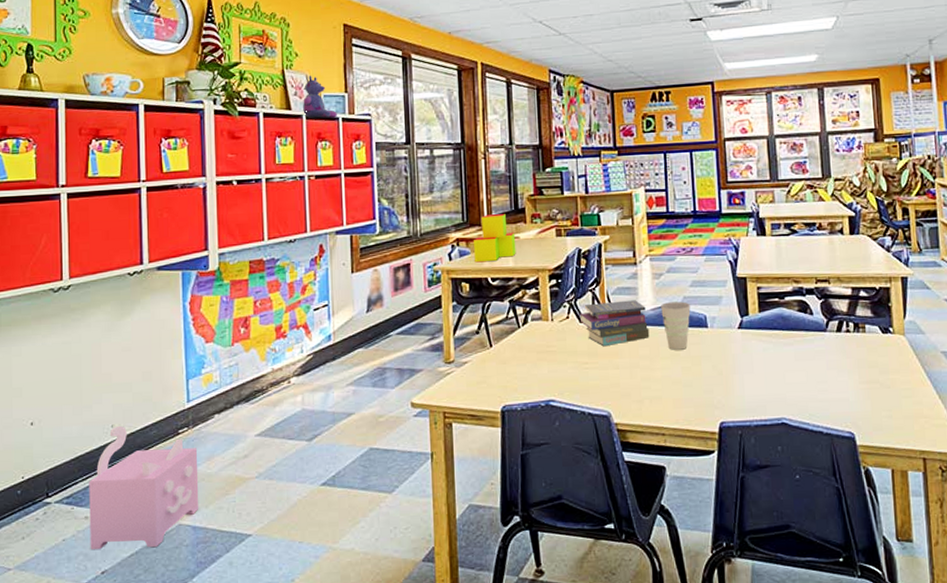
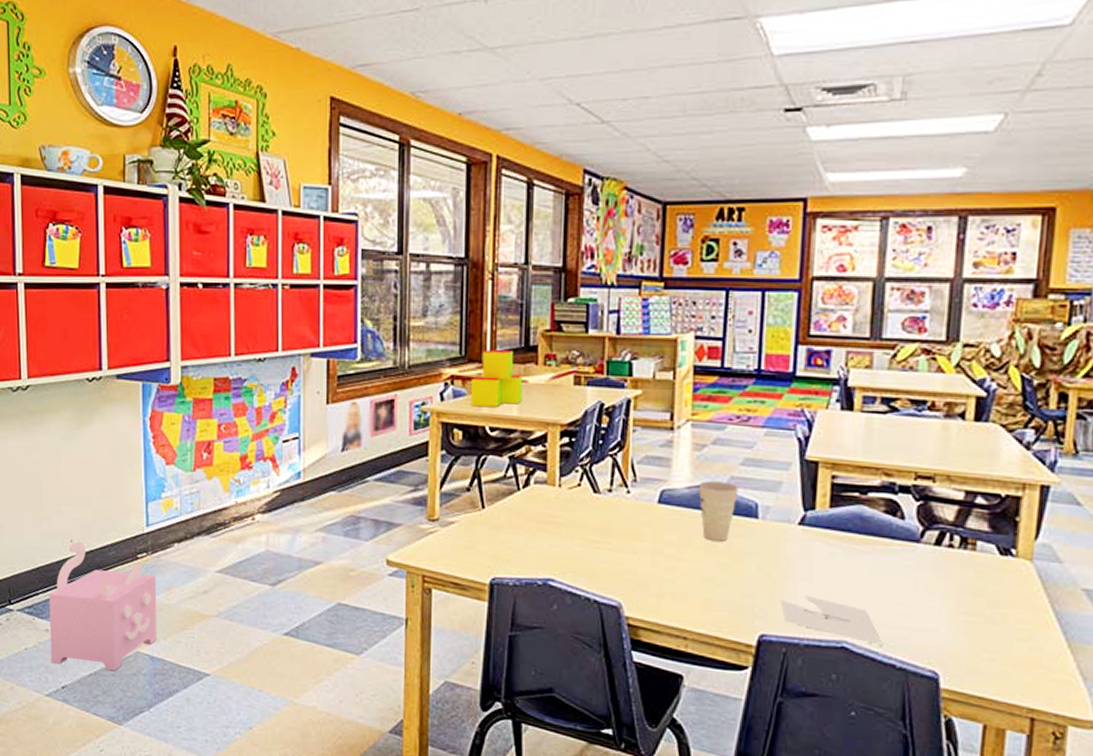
toy: present [303,76,337,119] -> none [279,161,318,216]
books: present [580,300,650,347] -> none [594,471,681,525]
paper: none [732,384,811,418] -> present [780,595,883,646]

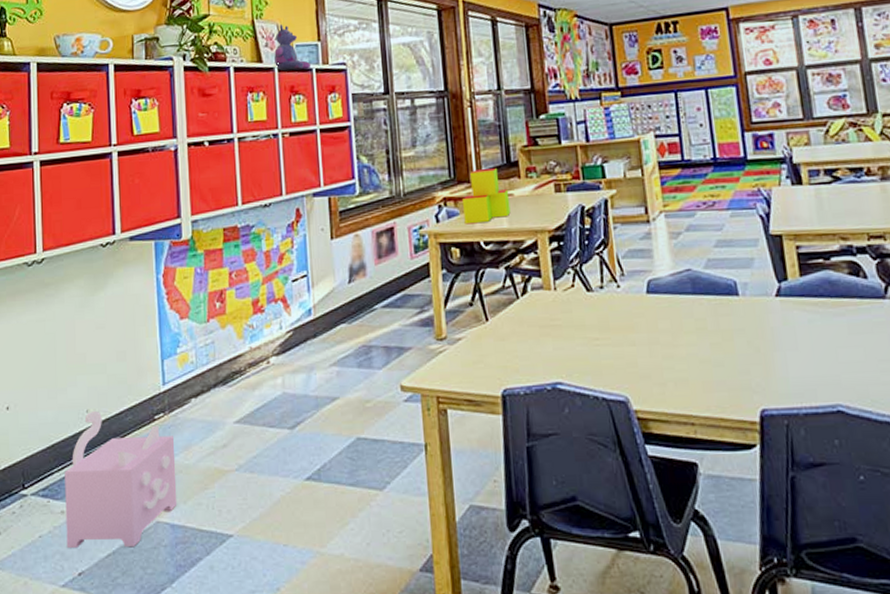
toy: none [279,161,318,216] -> present [274,25,310,72]
cup: present [699,481,739,541] -> none [681,265,717,323]
paper: present [780,595,883,646] -> none [773,364,874,404]

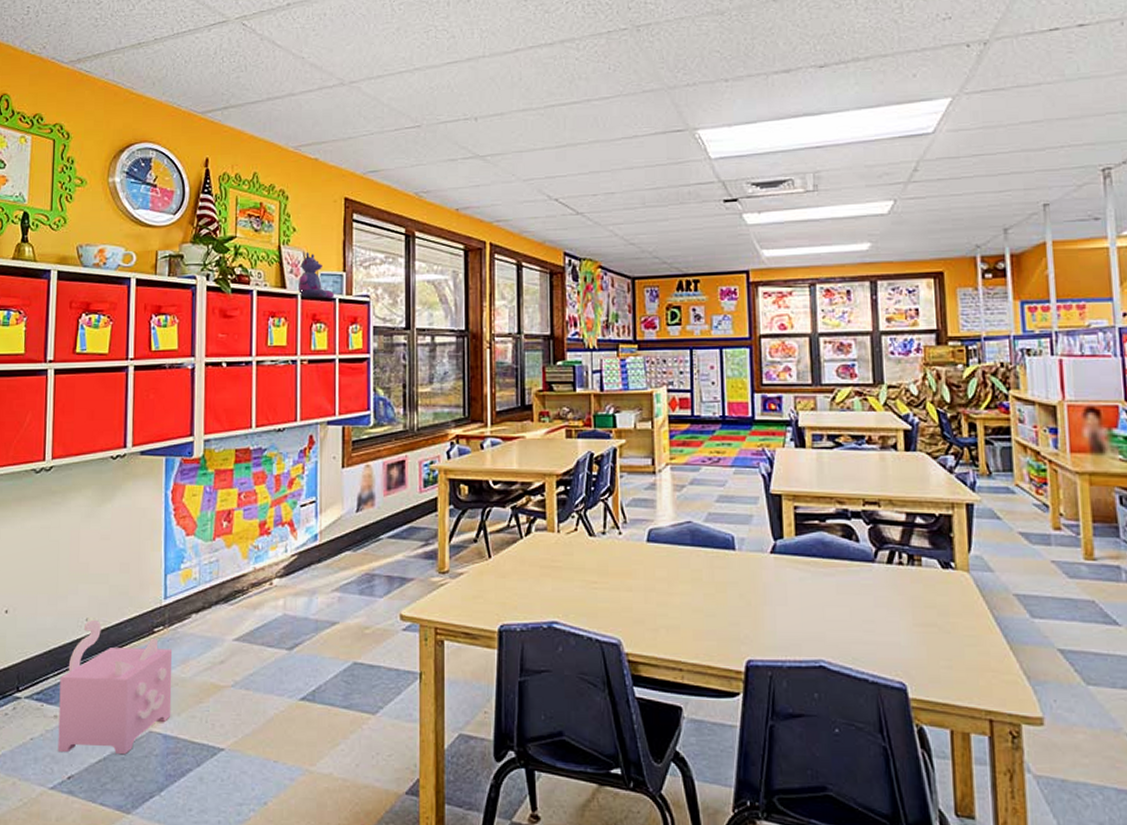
toy blocks: present [461,168,511,225] -> none [474,410,521,463]

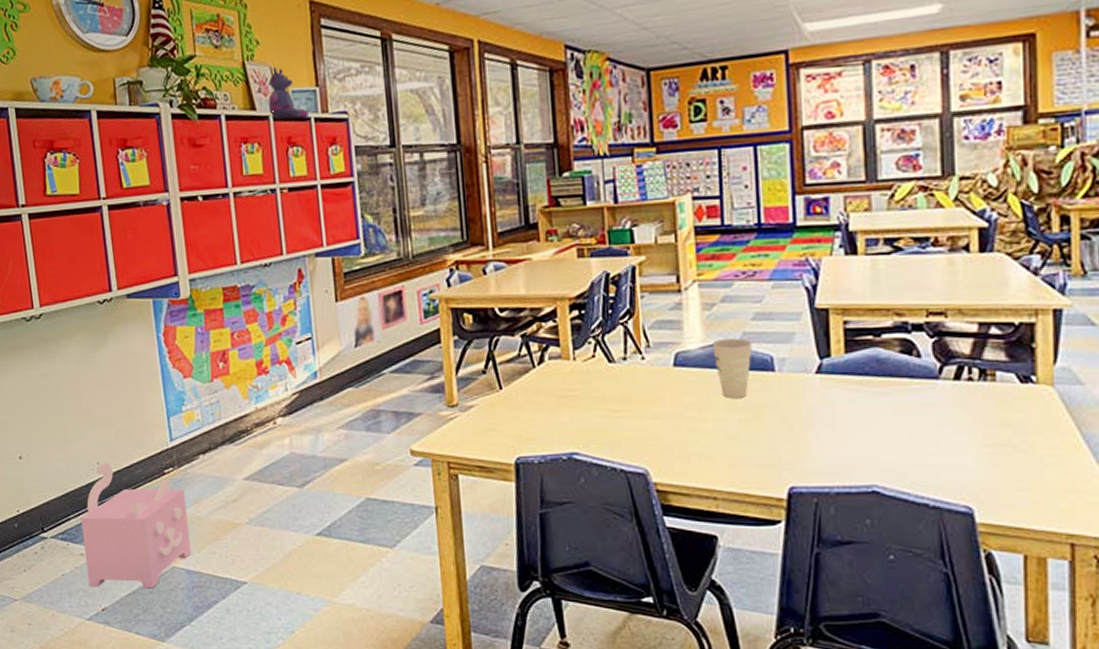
cup: none [682,518,716,574] -> present [713,338,752,398]

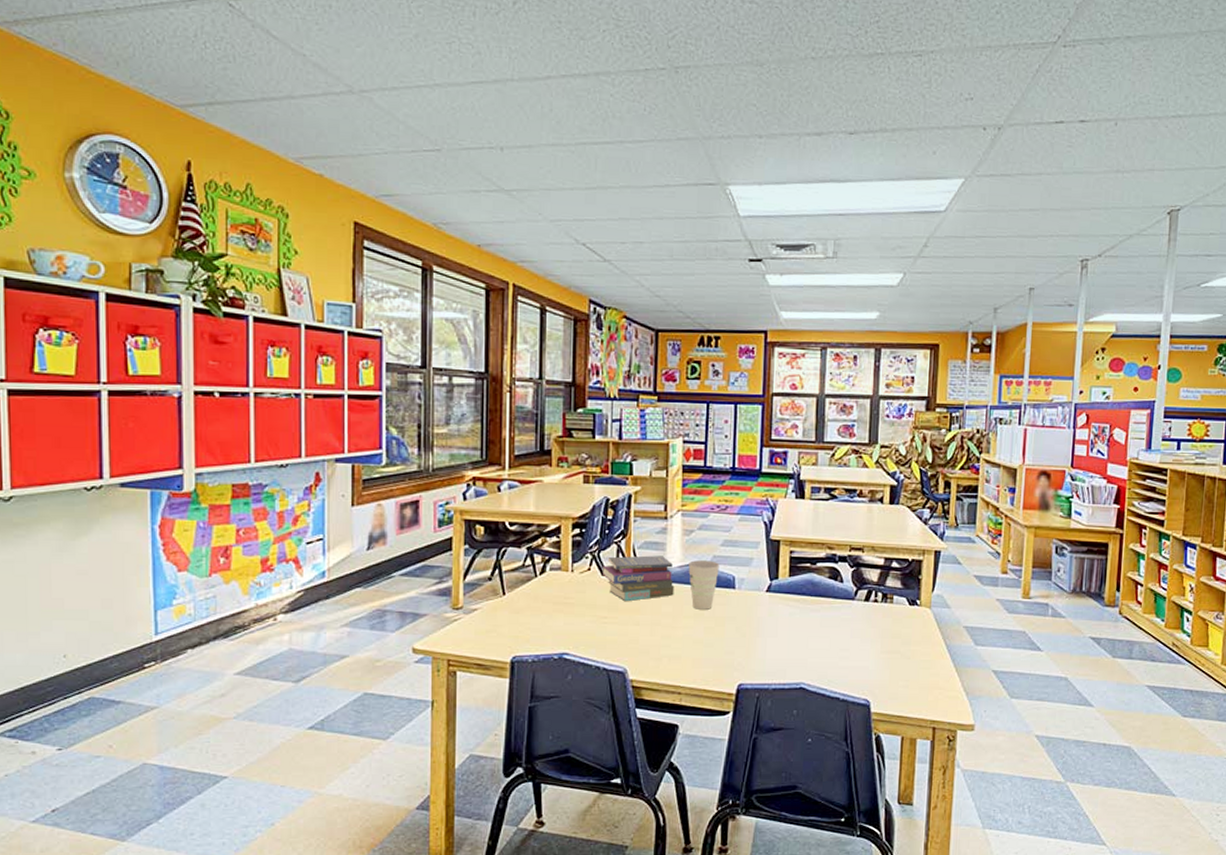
toy box: present [81,463,192,589] -> none [36,656,168,787]
toy: present [268,67,309,121] -> none [302,278,342,331]
books: none [608,336,698,392] -> present [602,555,675,602]

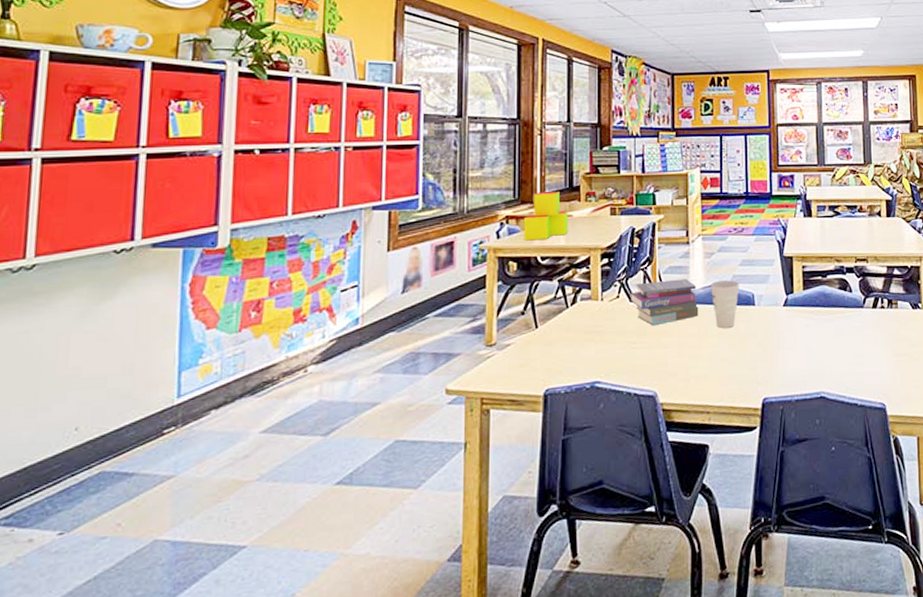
toy blocks: none [491,454,539,505] -> present [523,192,569,241]

